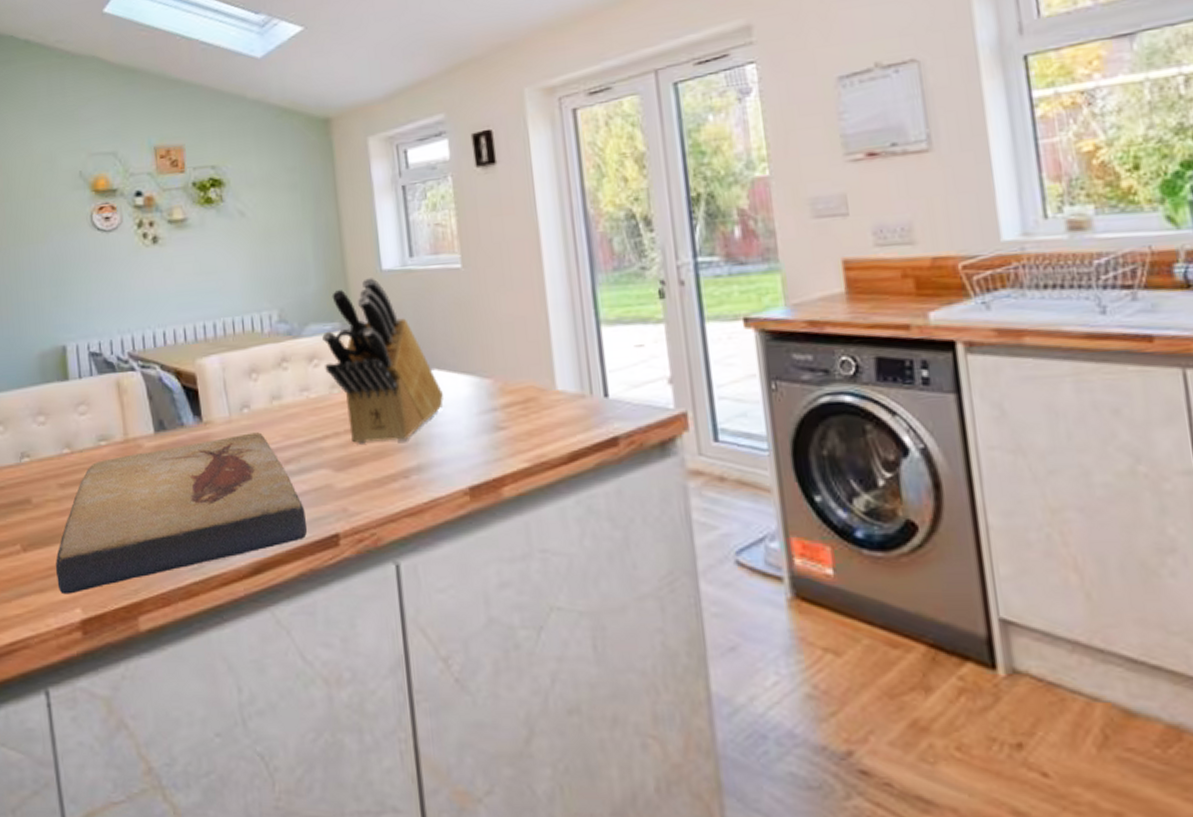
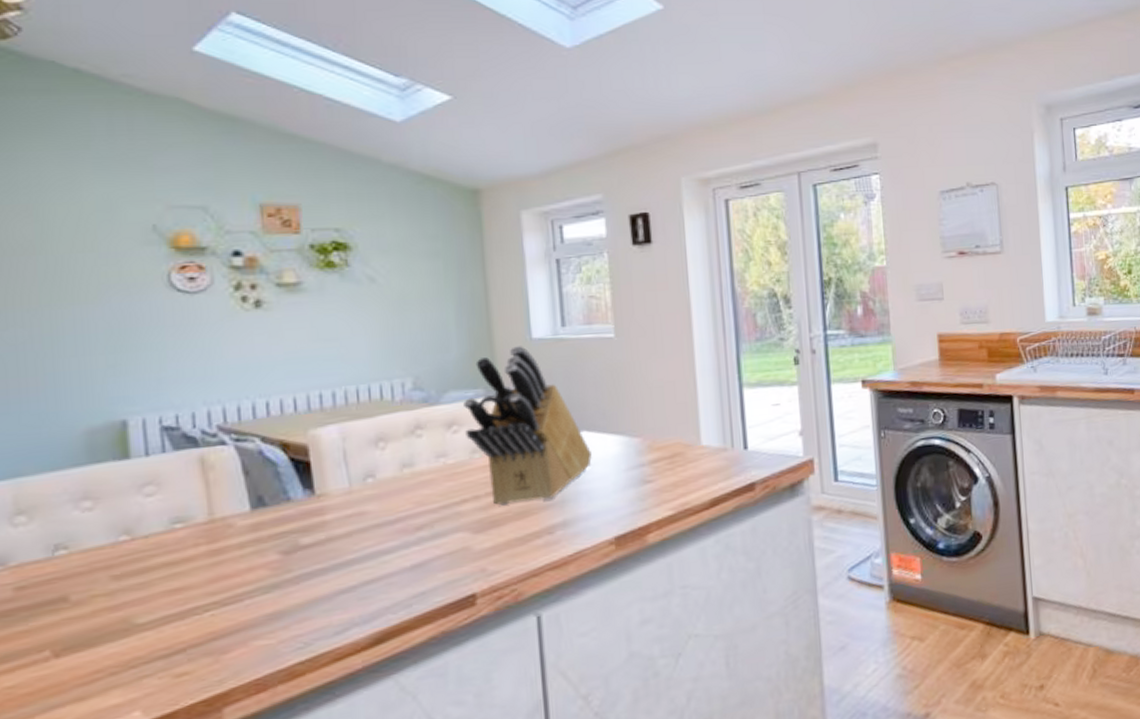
fish fossil: present [56,432,307,595] -> none [105,501,439,699]

